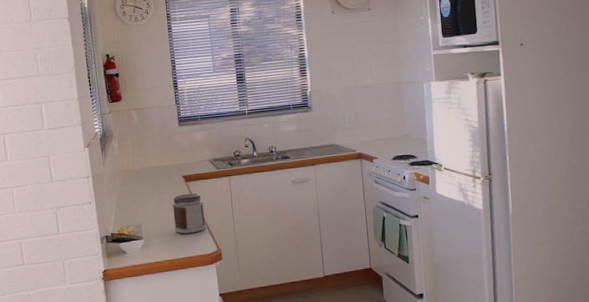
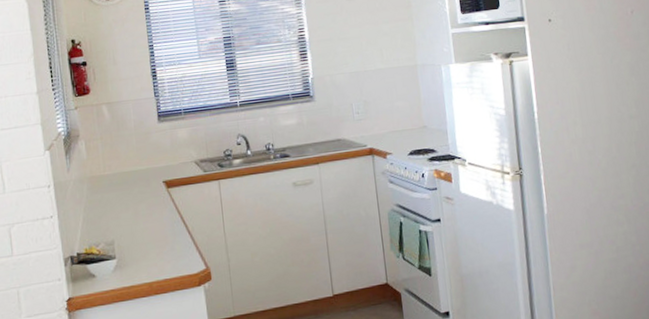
jar: present [172,193,206,234] -> none [151,201,192,251]

